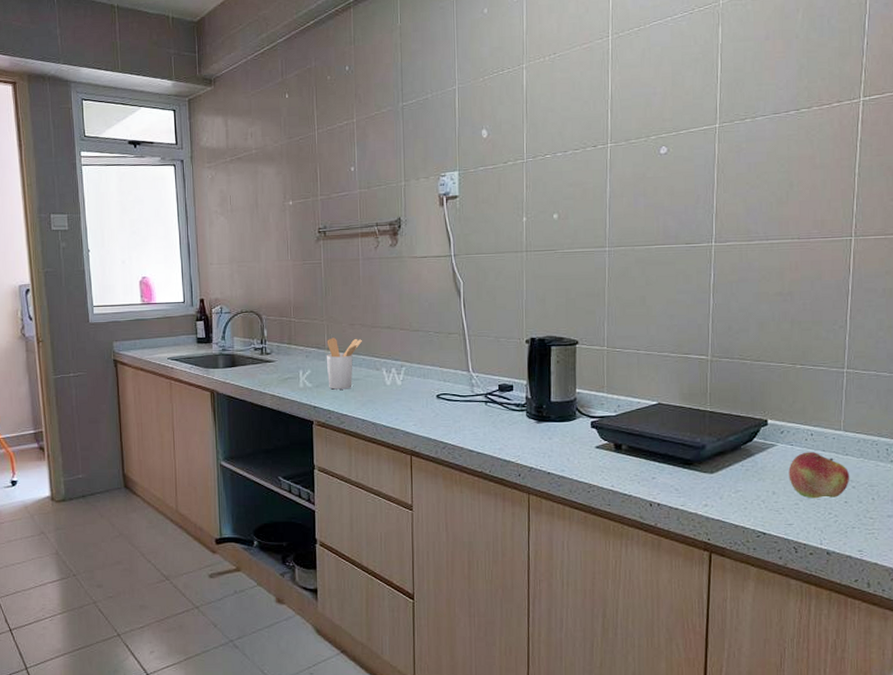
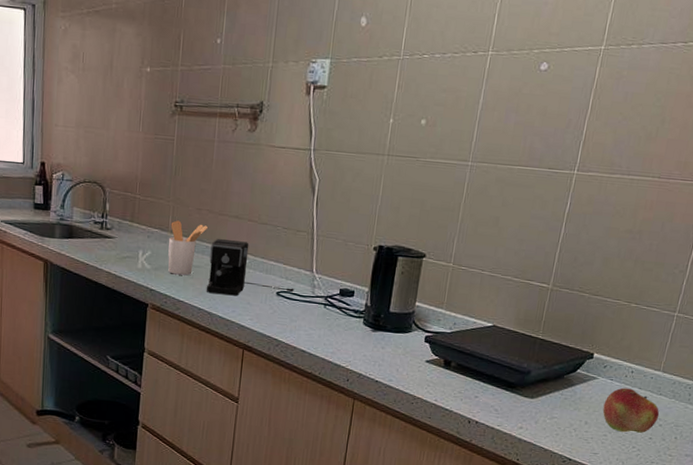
coffee maker: none [367,349,453,404] -> present [207,238,294,296]

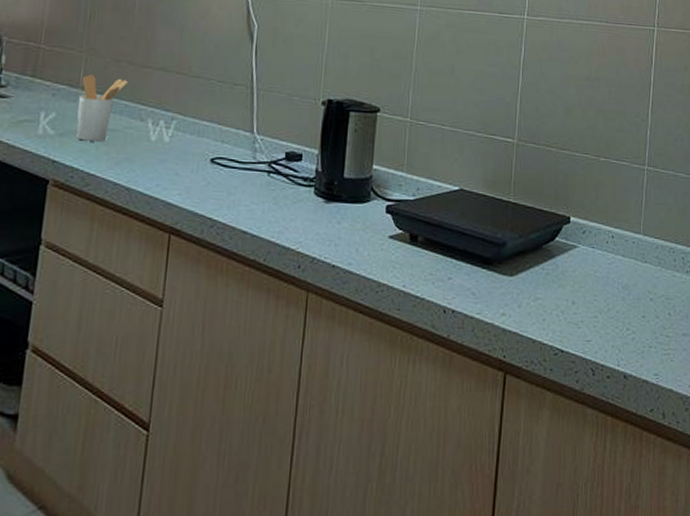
coffee maker: present [207,238,294,296] -> none [125,94,232,166]
fruit: present [602,387,660,433] -> none [589,256,648,312]

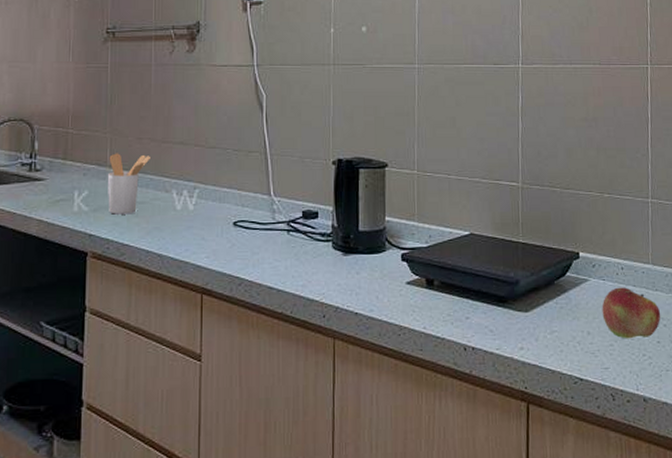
fruit: none [589,256,648,312] -> present [602,287,661,339]

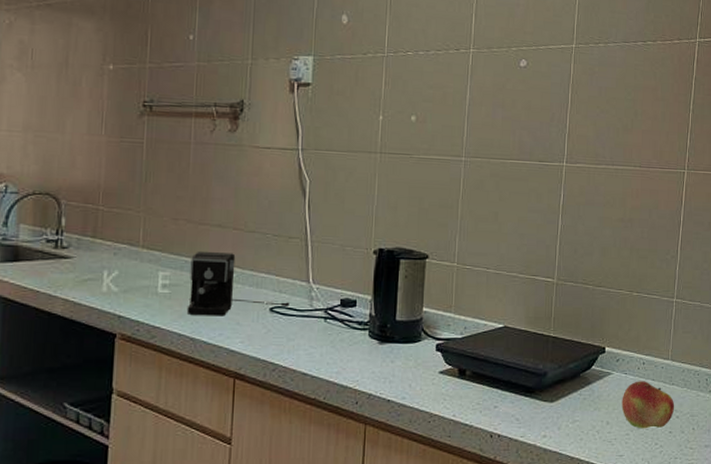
utensil holder: present [107,153,150,214] -> none [139,233,186,297]
coffee maker: none [155,168,252,232] -> present [188,250,290,316]

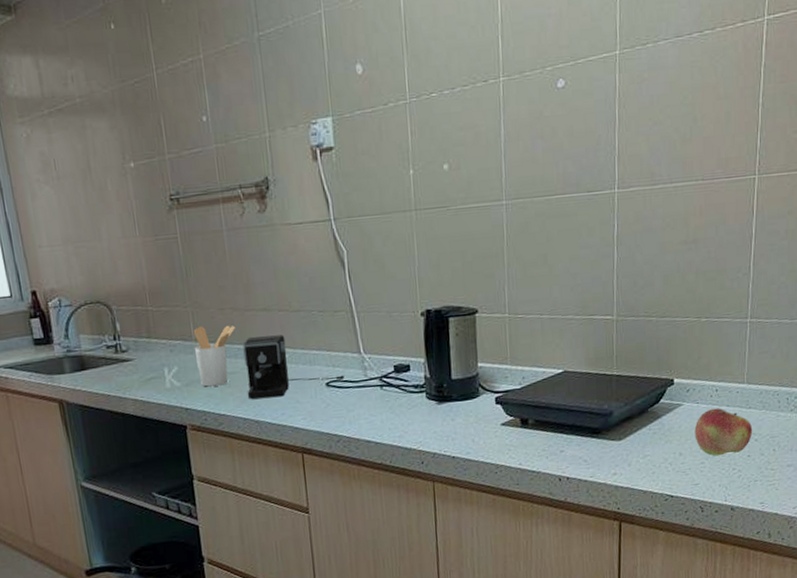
utensil holder: none [139,233,186,297] -> present [193,325,235,387]

